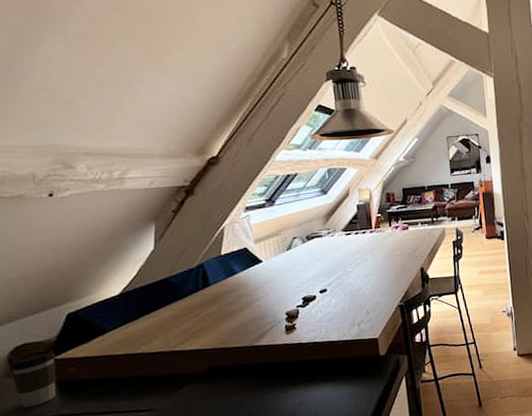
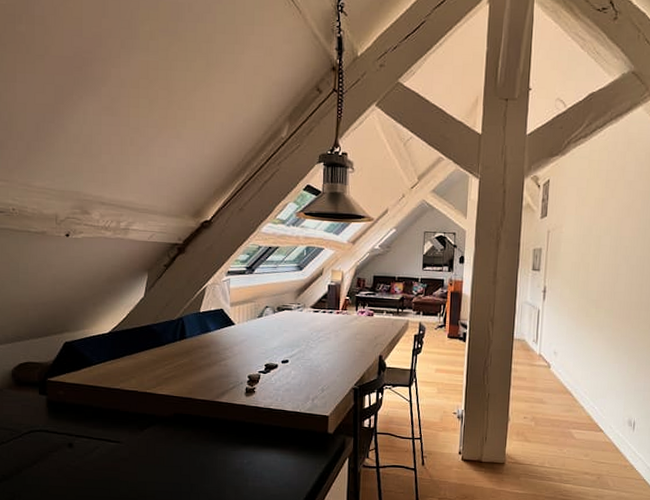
coffee cup: present [9,349,57,408] -> none [12,370,50,419]

